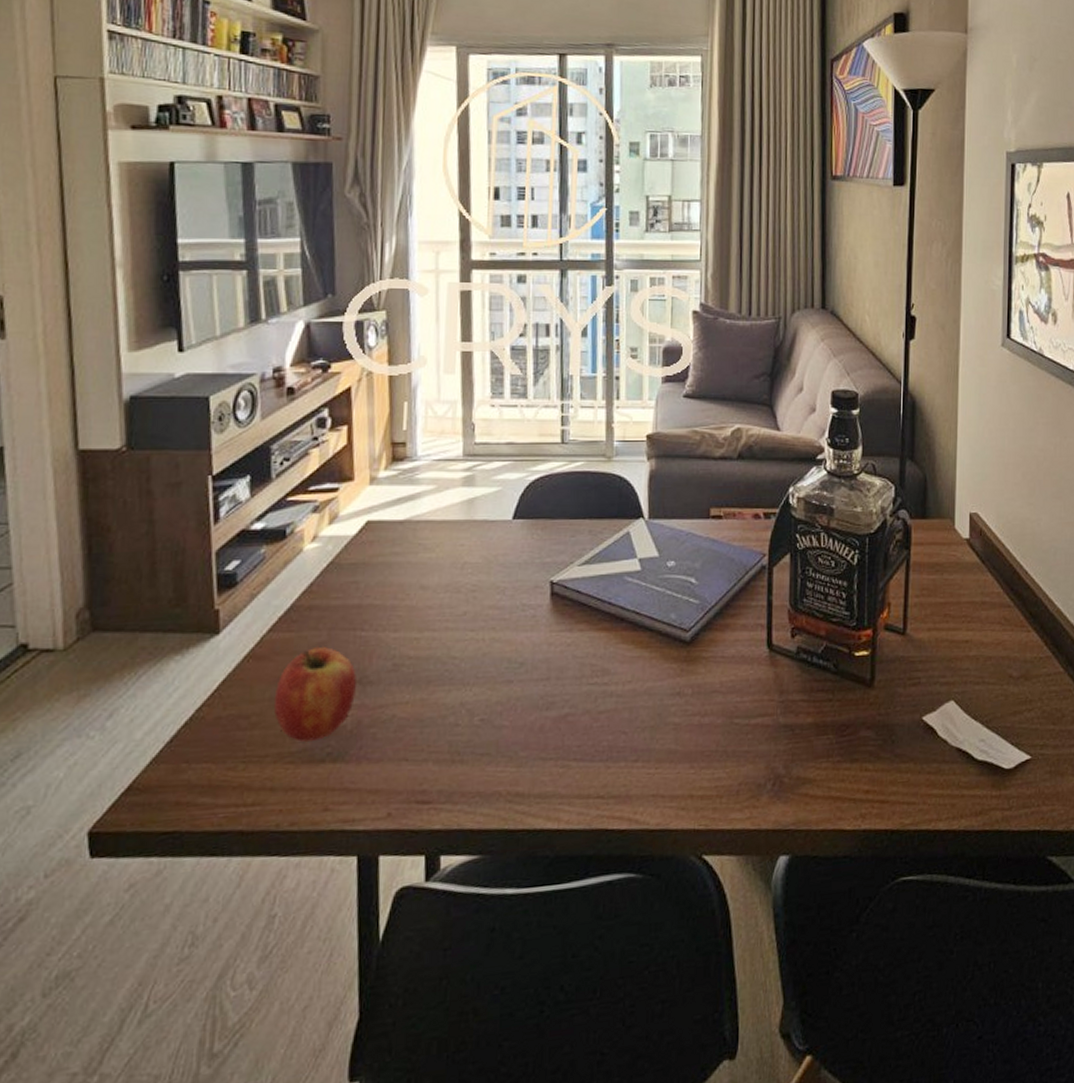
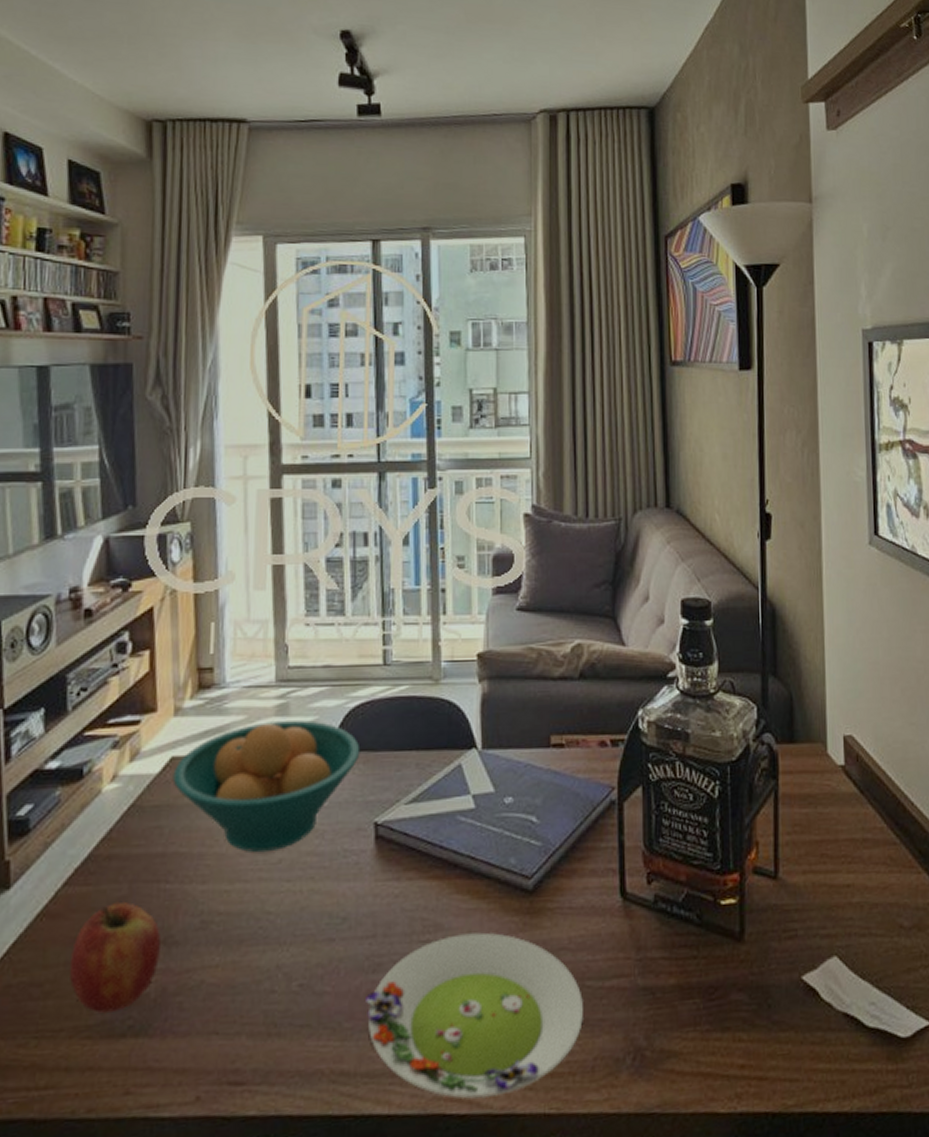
fruit bowl: none [368,491,539,606] -> present [172,720,361,853]
salad plate: none [539,677,731,817] -> present [366,932,583,1099]

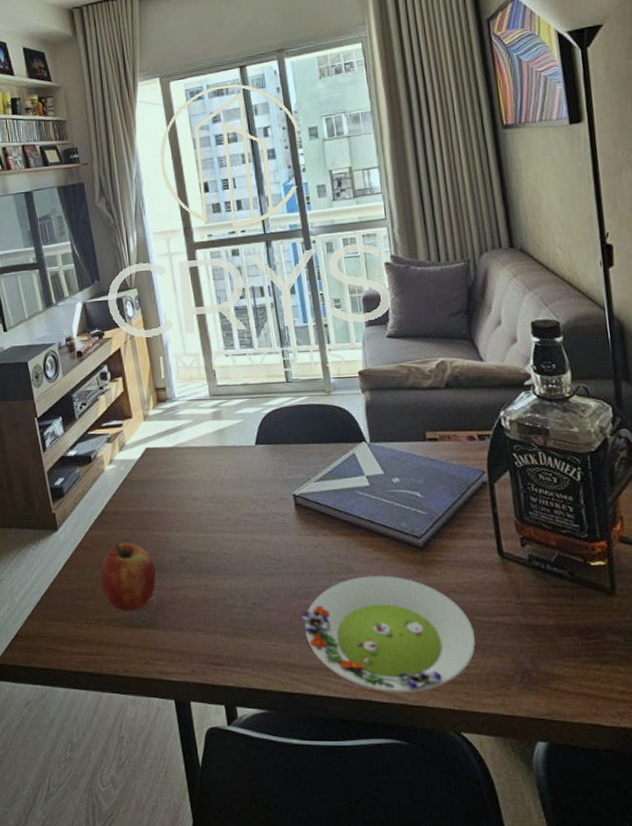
fruit bowl: present [172,720,361,853] -> none [148,423,277,513]

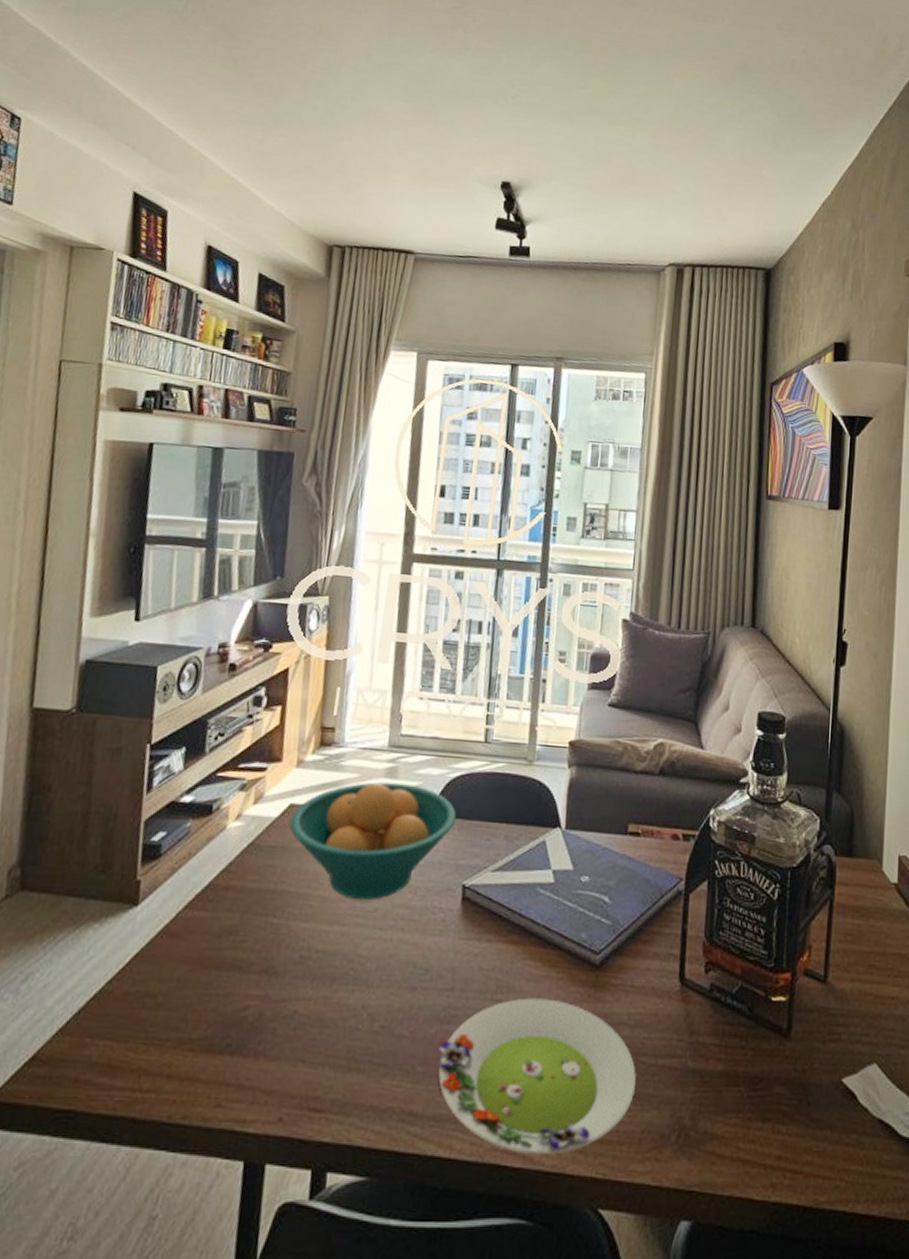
apple: present [100,542,156,611] -> none [180,930,264,1029]
fruit bowl: none [148,423,277,513] -> present [289,782,457,901]

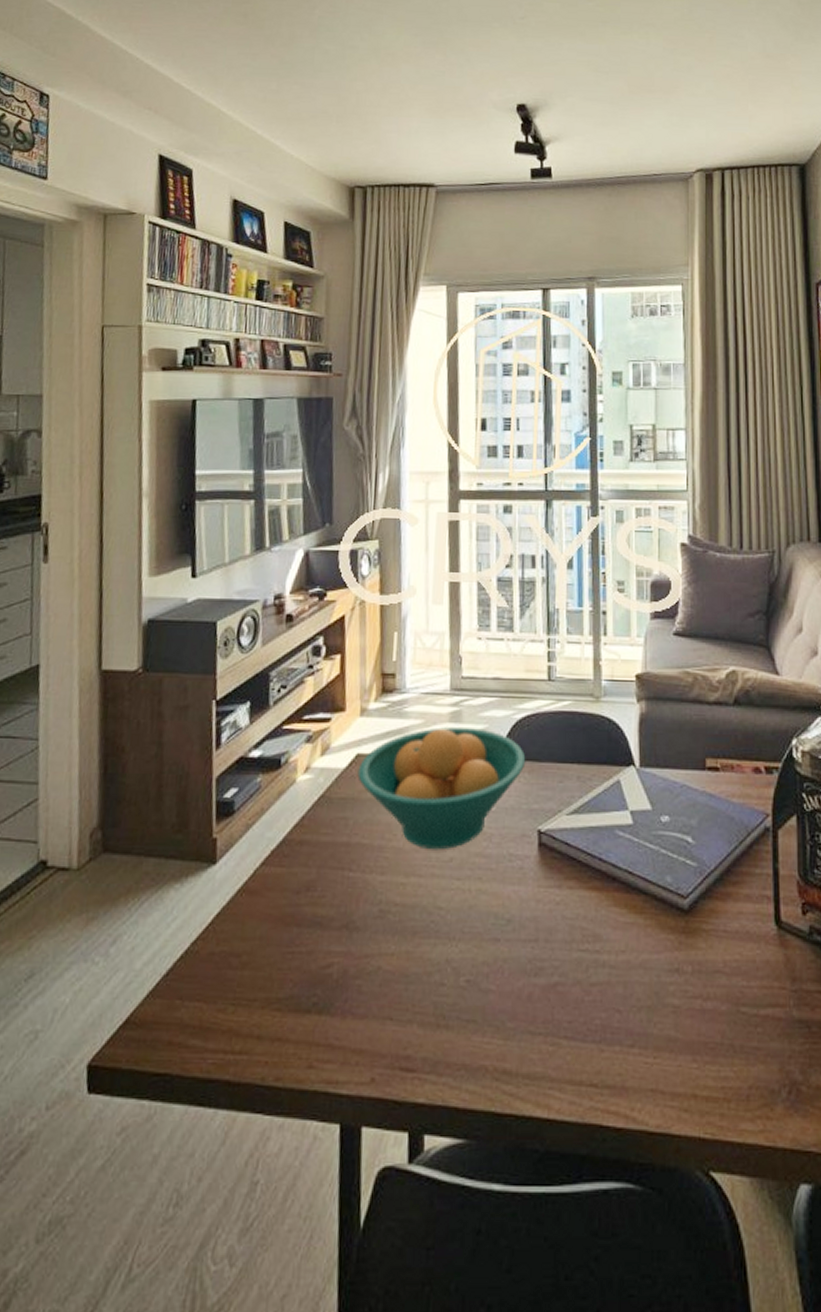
salad plate: present [438,998,636,1154] -> none [528,947,738,1113]

